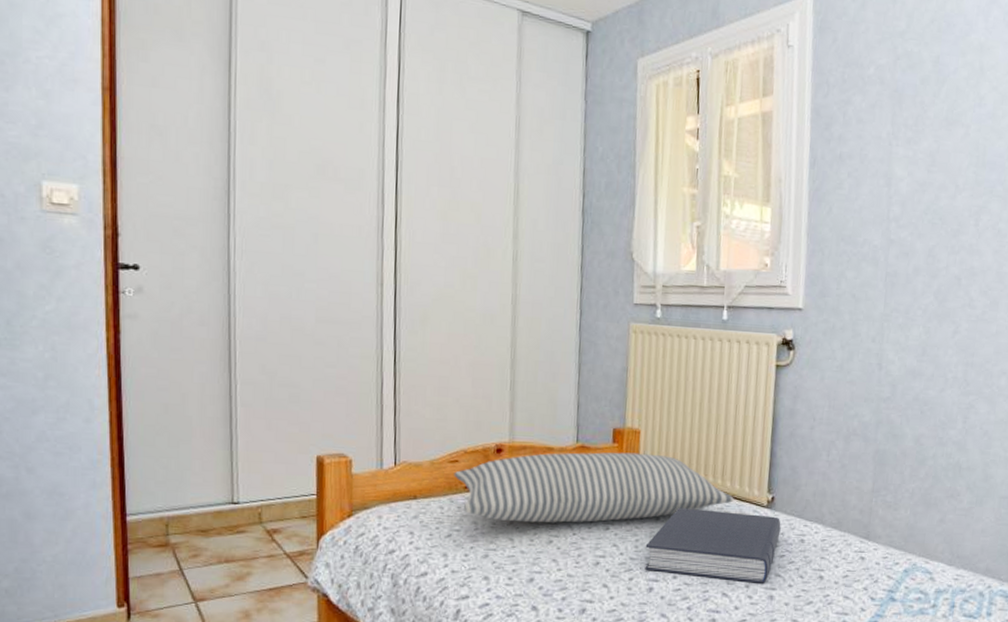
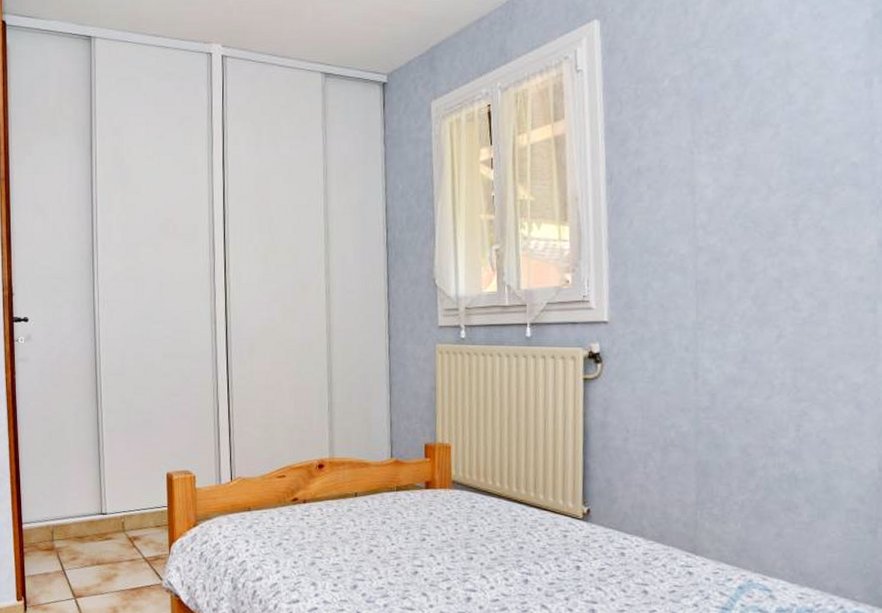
pillow: present [454,452,734,523] -> none [282,466,548,534]
book: present [645,507,781,583] -> none [461,519,599,597]

